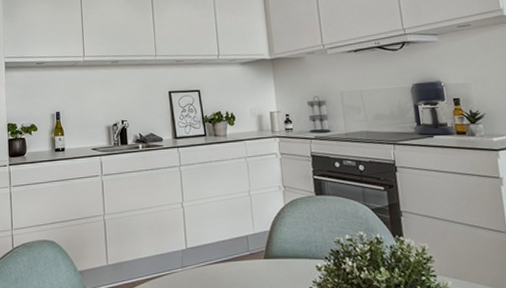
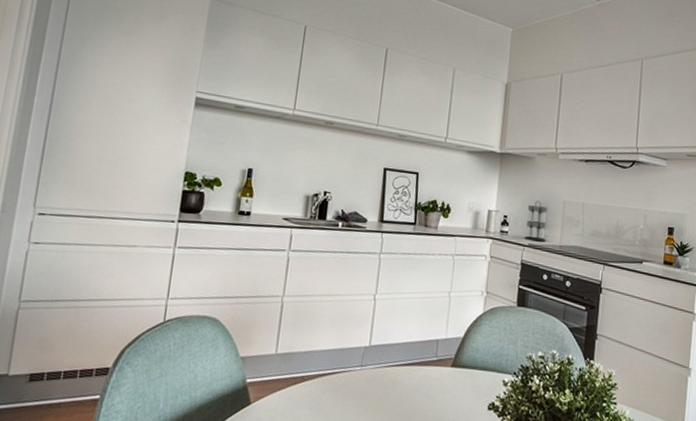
coffee maker: present [411,81,457,137] -> none [625,205,665,265]

